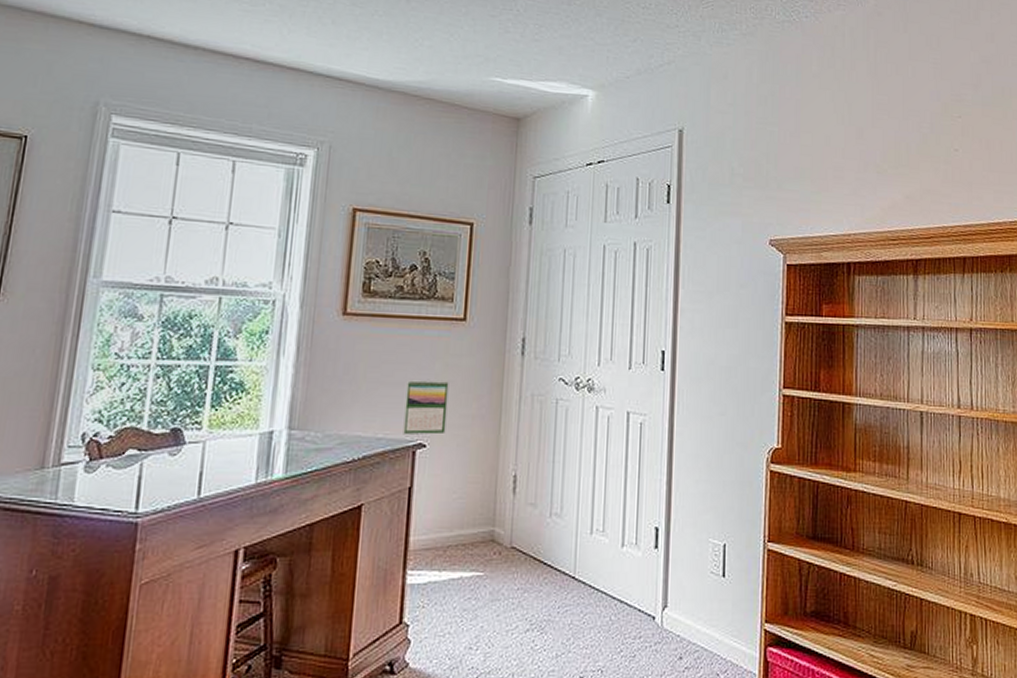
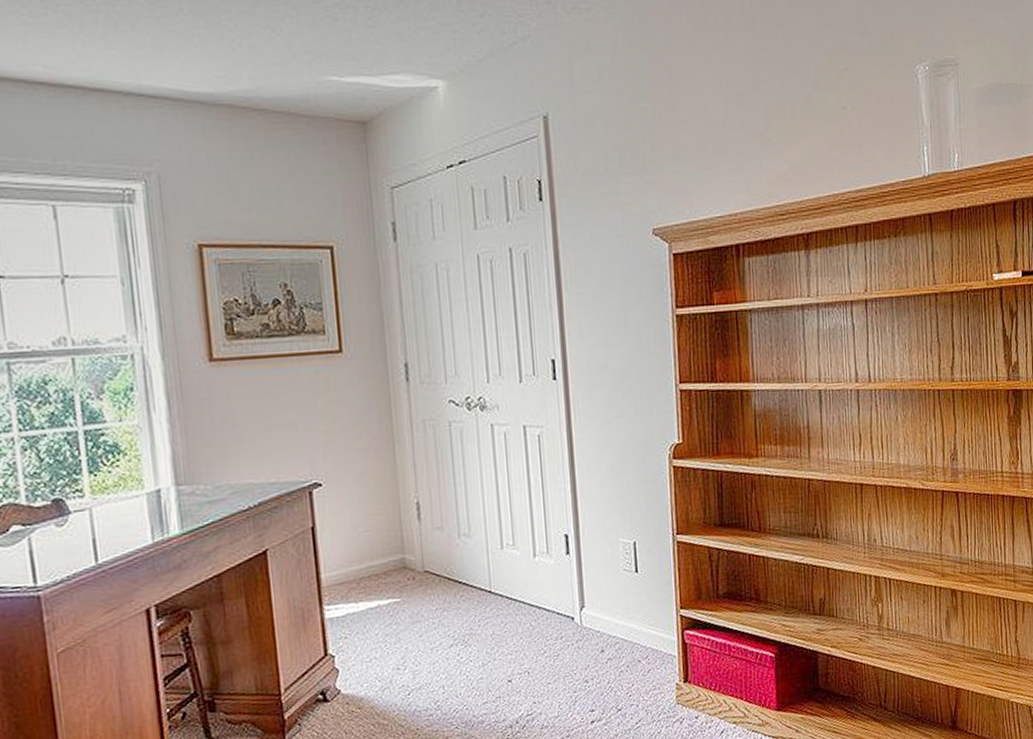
calendar: present [403,379,449,435] -> none [291,416,340,476]

